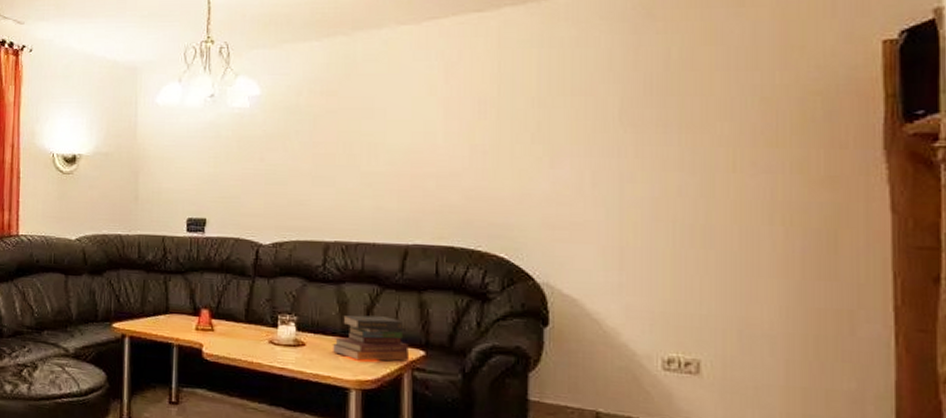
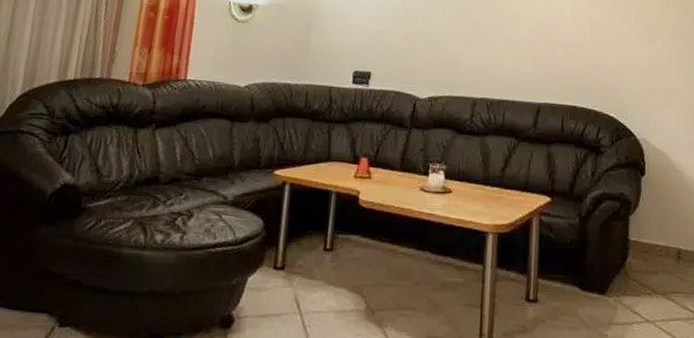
books: present [333,315,410,362] -> none [475,164,539,207]

